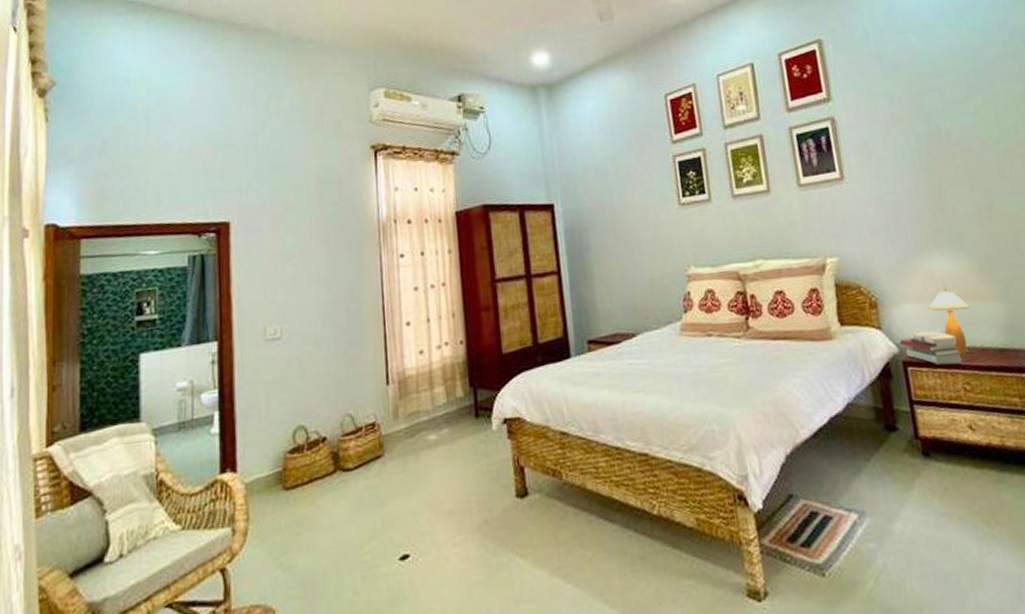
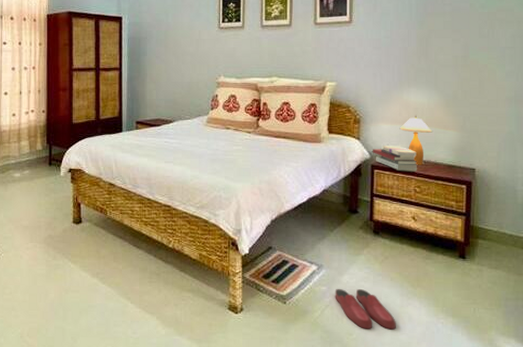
slippers: none [887,539,980,599] -> present [335,289,396,330]

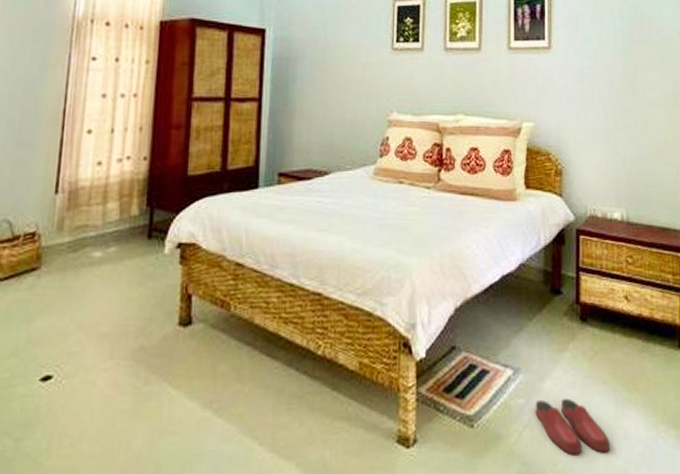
books: present [372,146,418,172] -> none [576,204,629,237]
table lamp: present [399,114,433,165] -> none [607,164,645,229]

